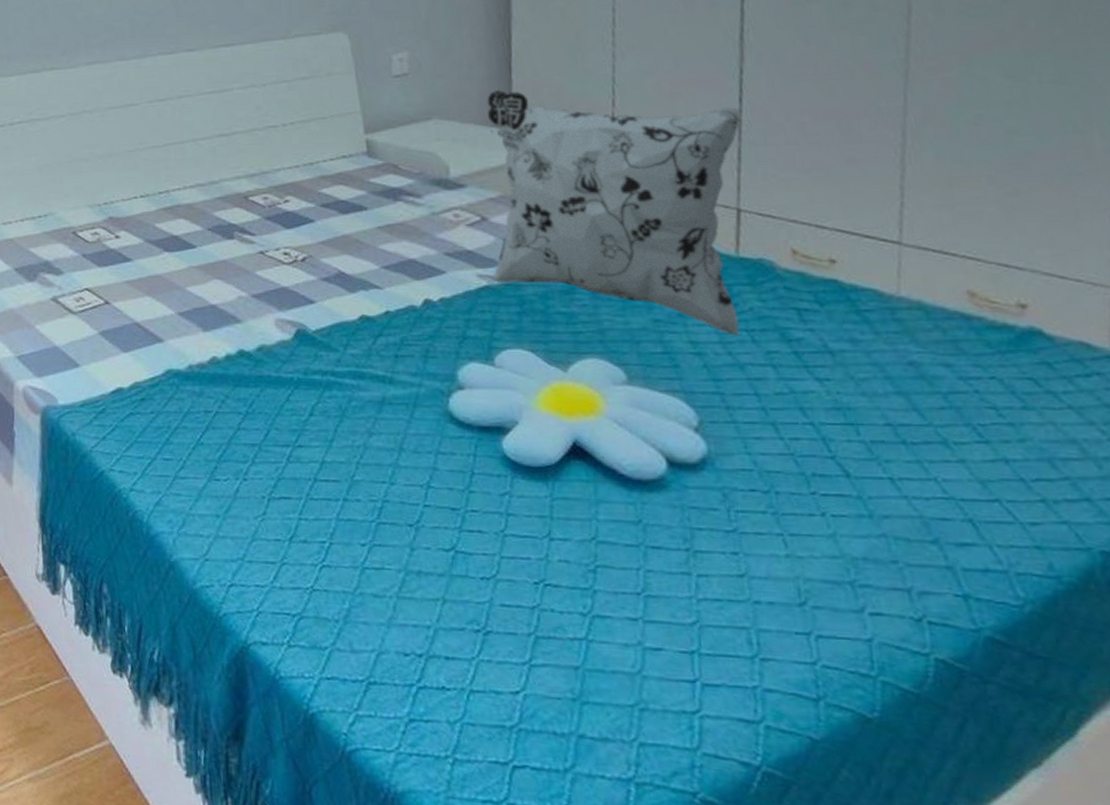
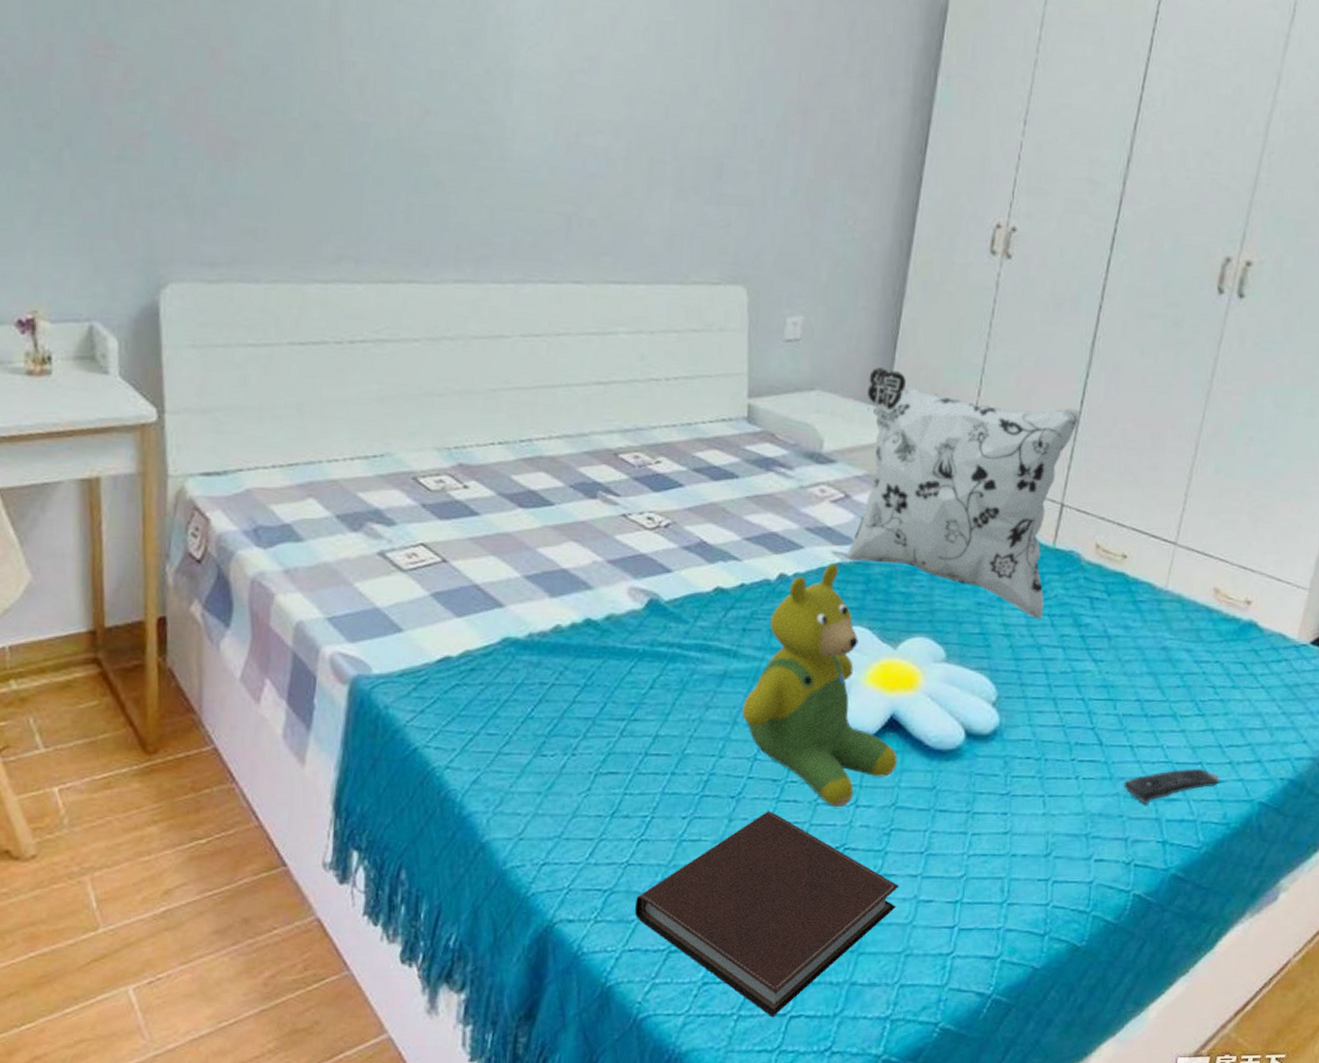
notebook: none [326,541,619,766] -> present [634,812,900,1018]
teddy bear: none [406,287,591,539] -> present [742,564,898,807]
remote control: none [890,506,1032,548] -> present [1124,768,1220,804]

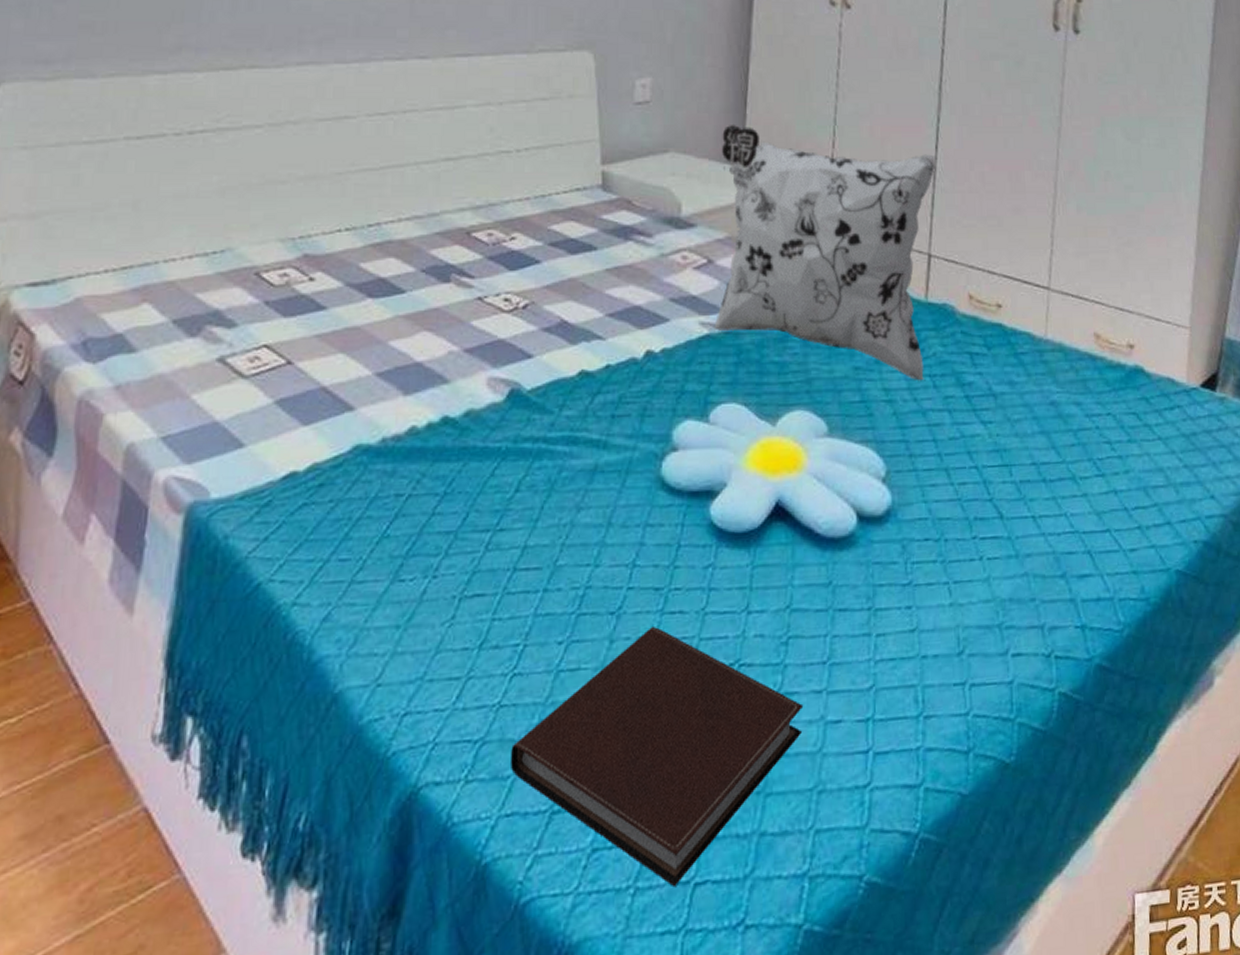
teddy bear: present [742,564,898,807] -> none [616,336,788,615]
remote control: present [1124,768,1220,804] -> none [1031,536,1131,583]

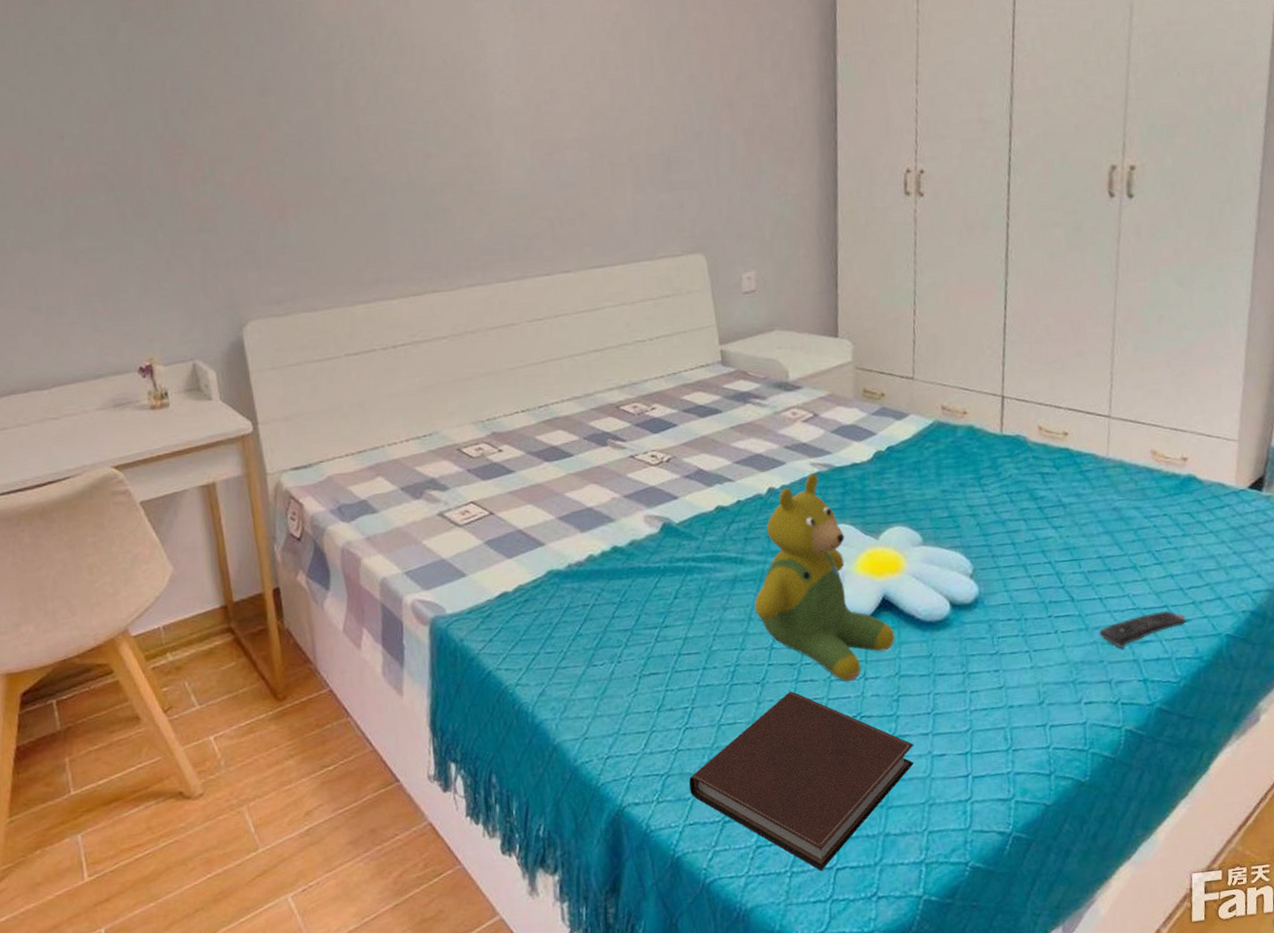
teddy bear: none [616,336,788,615] -> present [754,473,895,681]
decorative pillow: present [714,124,936,381] -> none [818,302,1005,498]
remote control: none [1031,536,1131,583] -> present [1099,610,1186,648]

